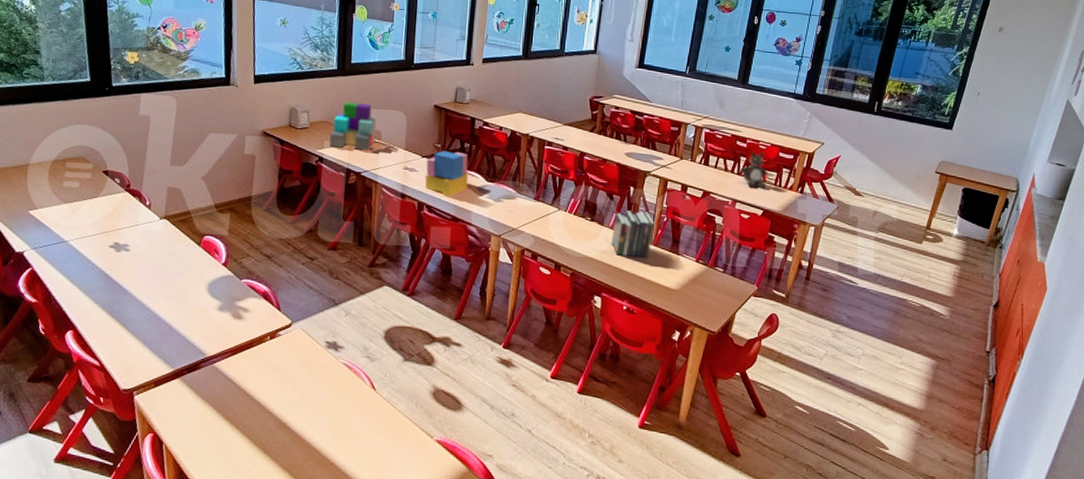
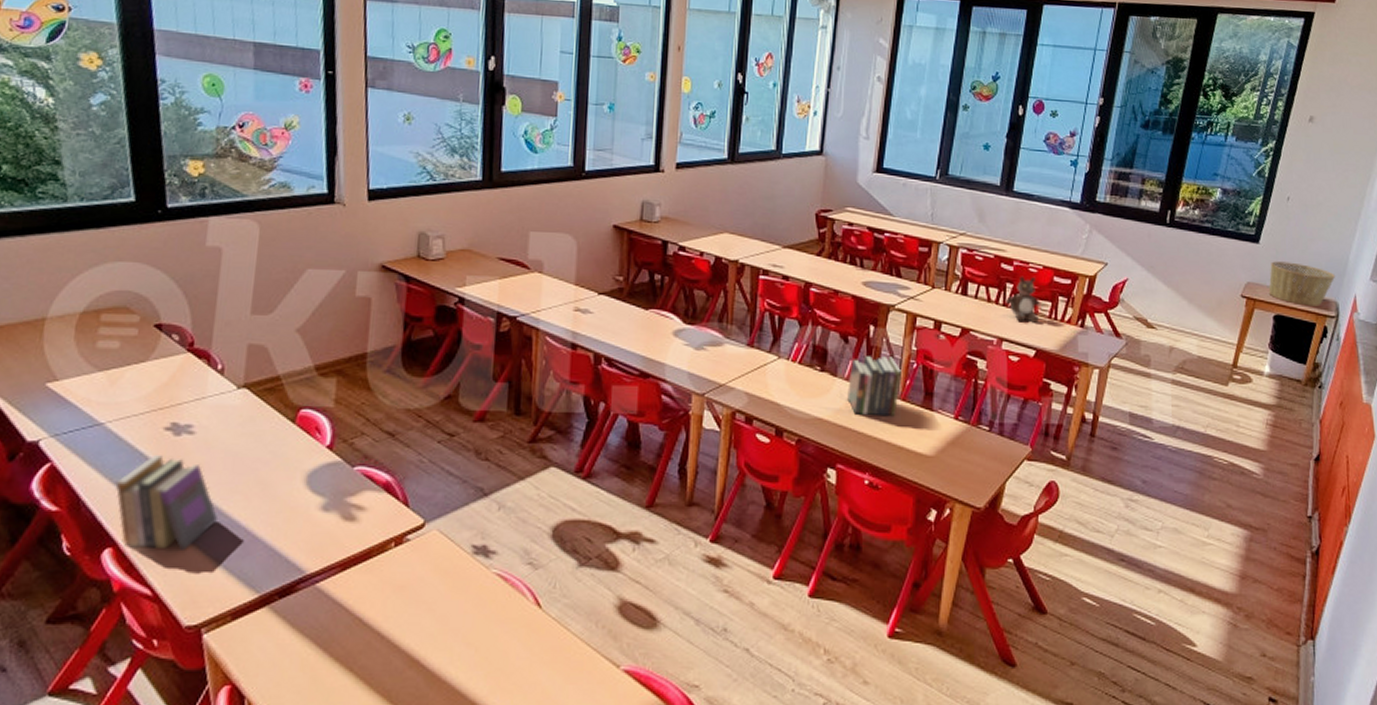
books: none [75,265,146,335] -> present [115,455,219,550]
toy blocks: present [329,102,376,151] -> none [473,224,536,287]
toy blocks: present [425,150,469,197] -> none [602,285,661,346]
basket: none [959,144,1017,182] -> present [1268,261,1335,307]

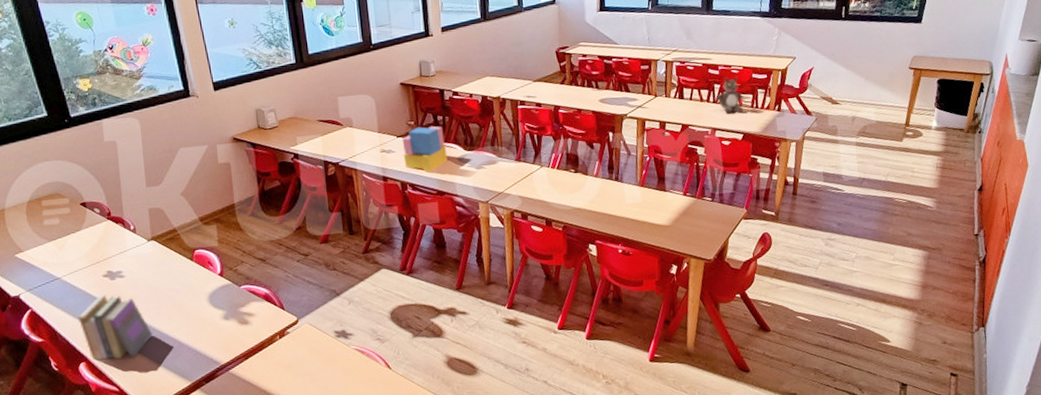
toy blocks: none [602,285,661,346] -> present [401,125,448,173]
books: present [847,356,901,417] -> none [597,154,639,202]
basket: present [1268,261,1335,307] -> none [932,34,988,69]

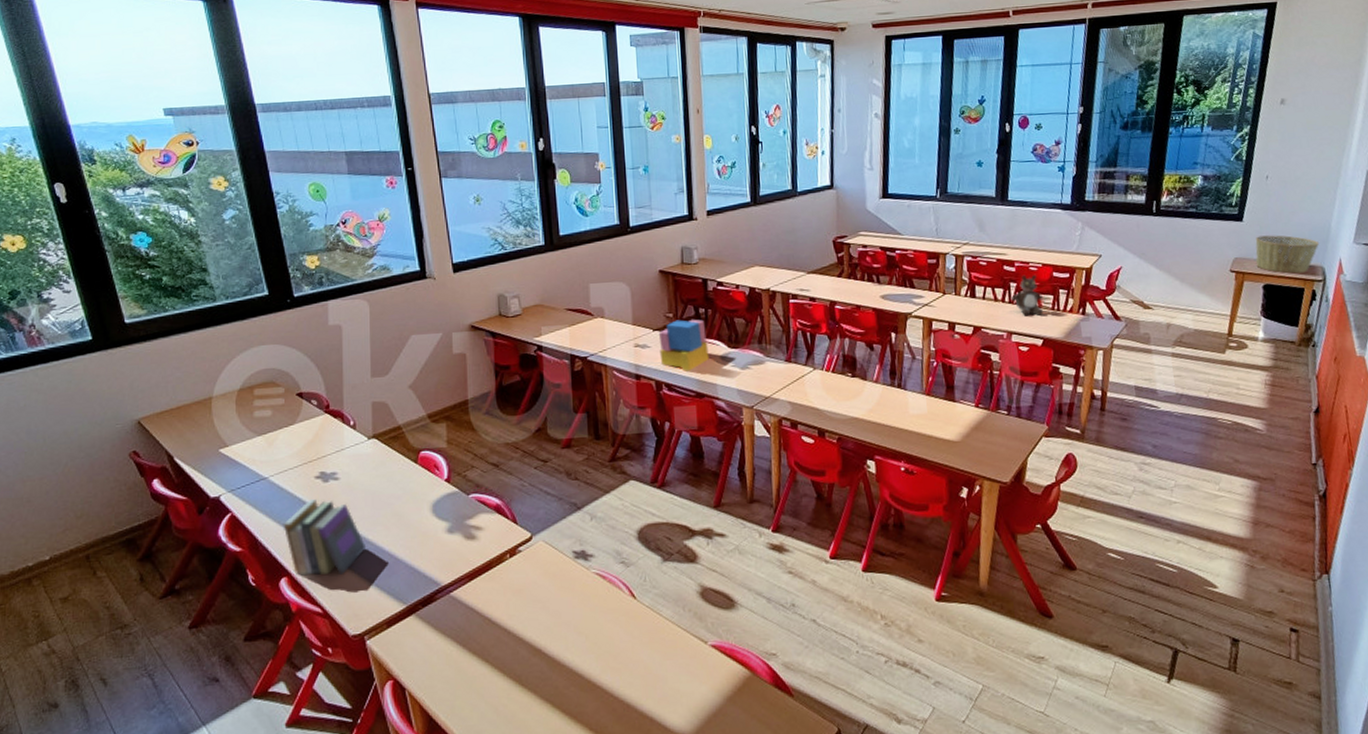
basket: none [932,34,988,69] -> present [1255,235,1319,274]

